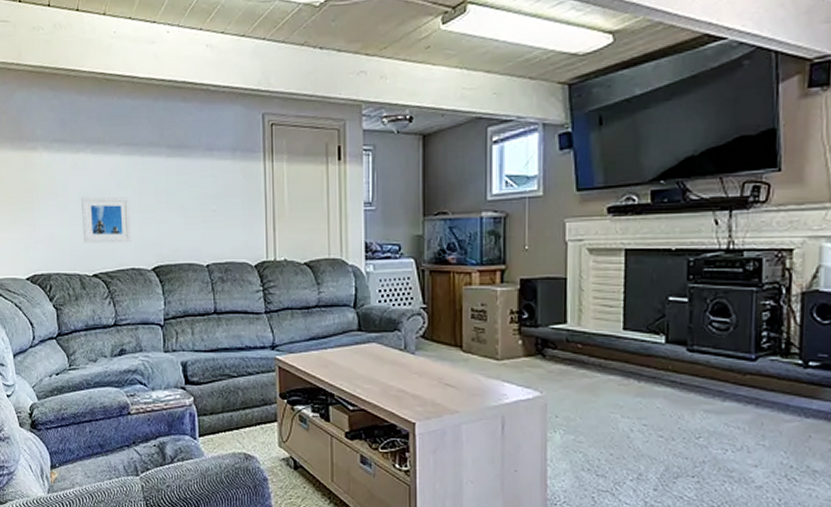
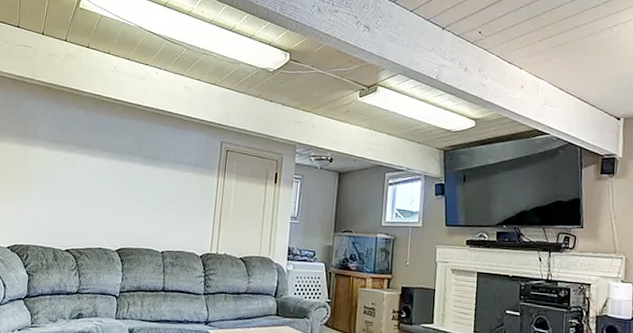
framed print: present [81,196,132,244] -> none [62,187,107,228]

